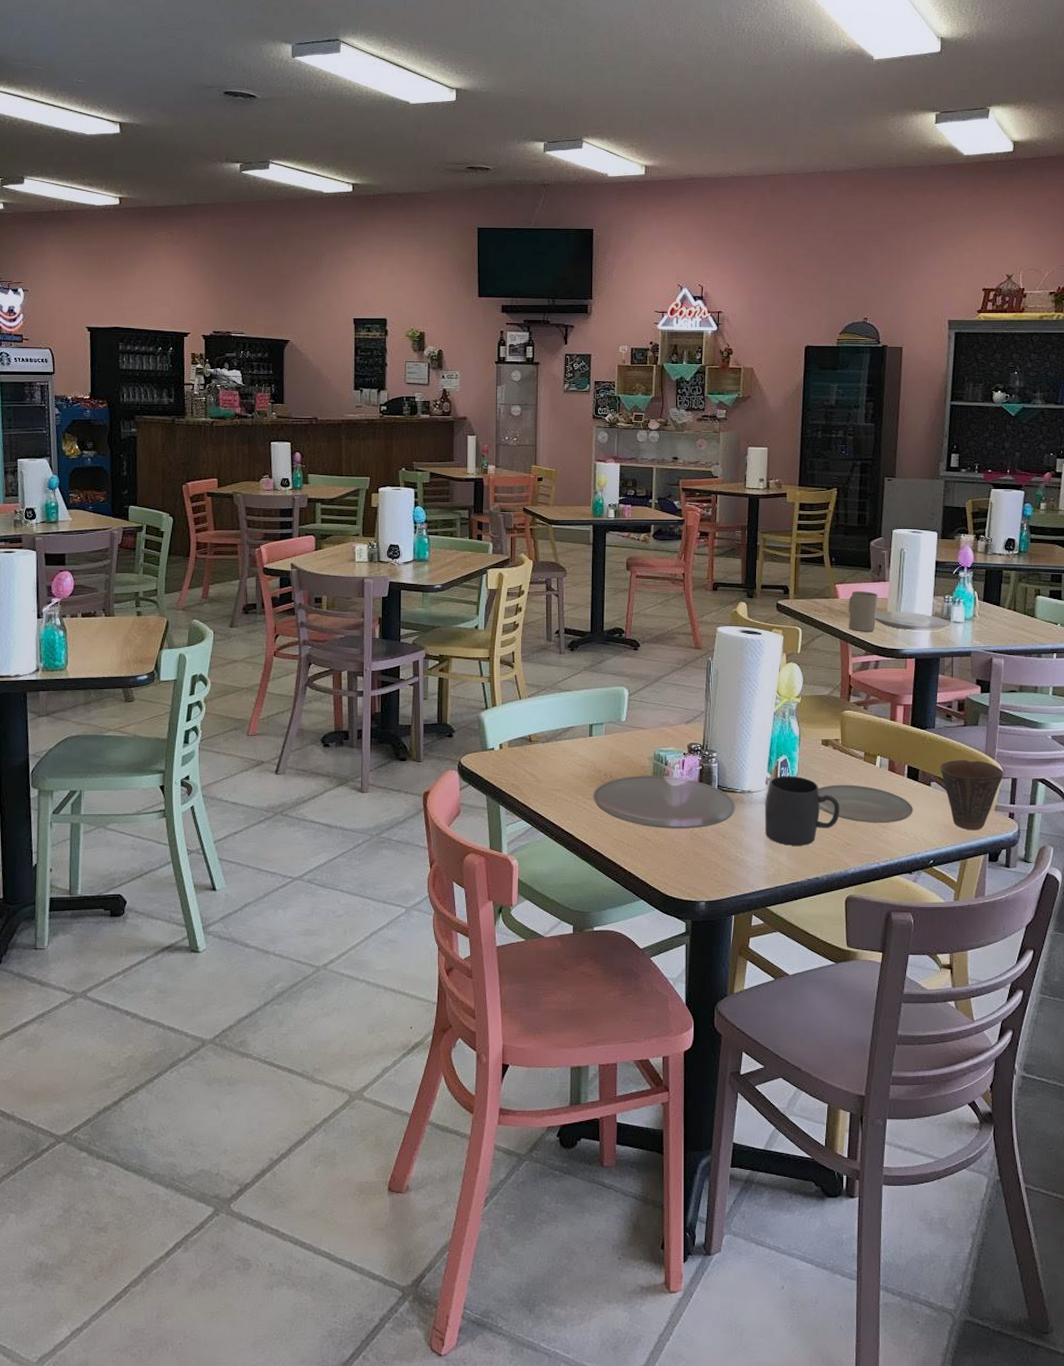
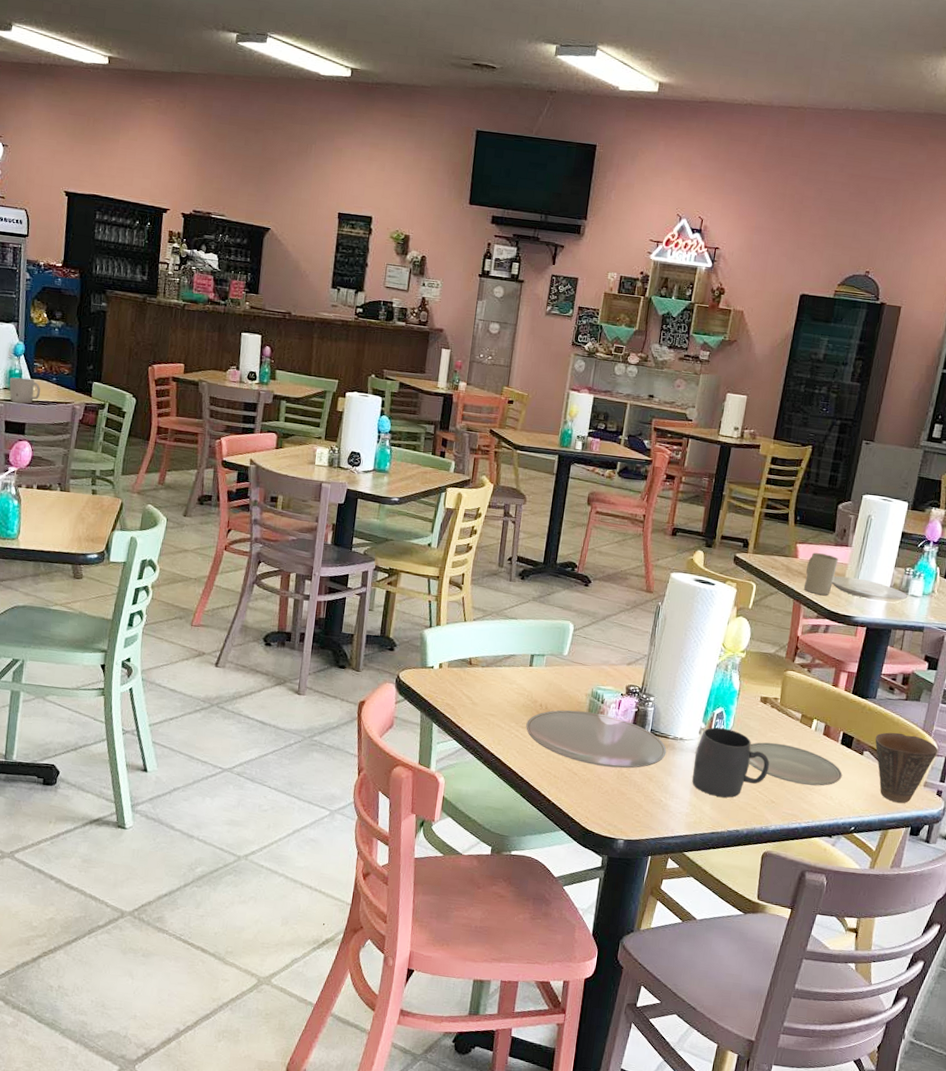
mug: none [46,510,78,535] -> present [9,377,41,404]

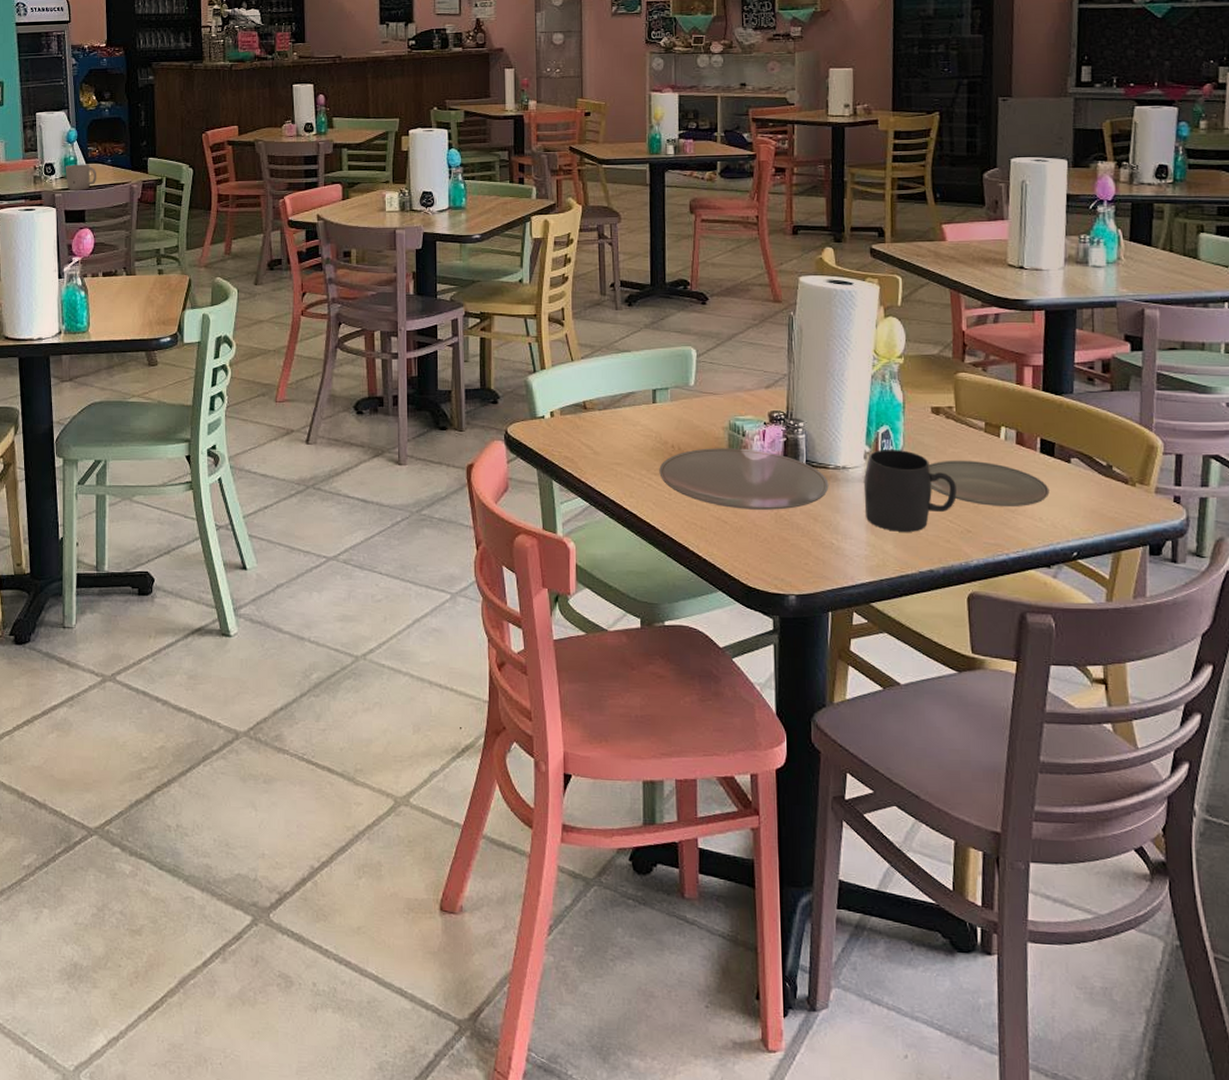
cup: present [803,552,838,596] -> none [958,232,995,280]
plate: present [831,575,907,603] -> none [992,254,1088,278]
cup: present [875,732,938,804] -> none [1082,431,1165,518]

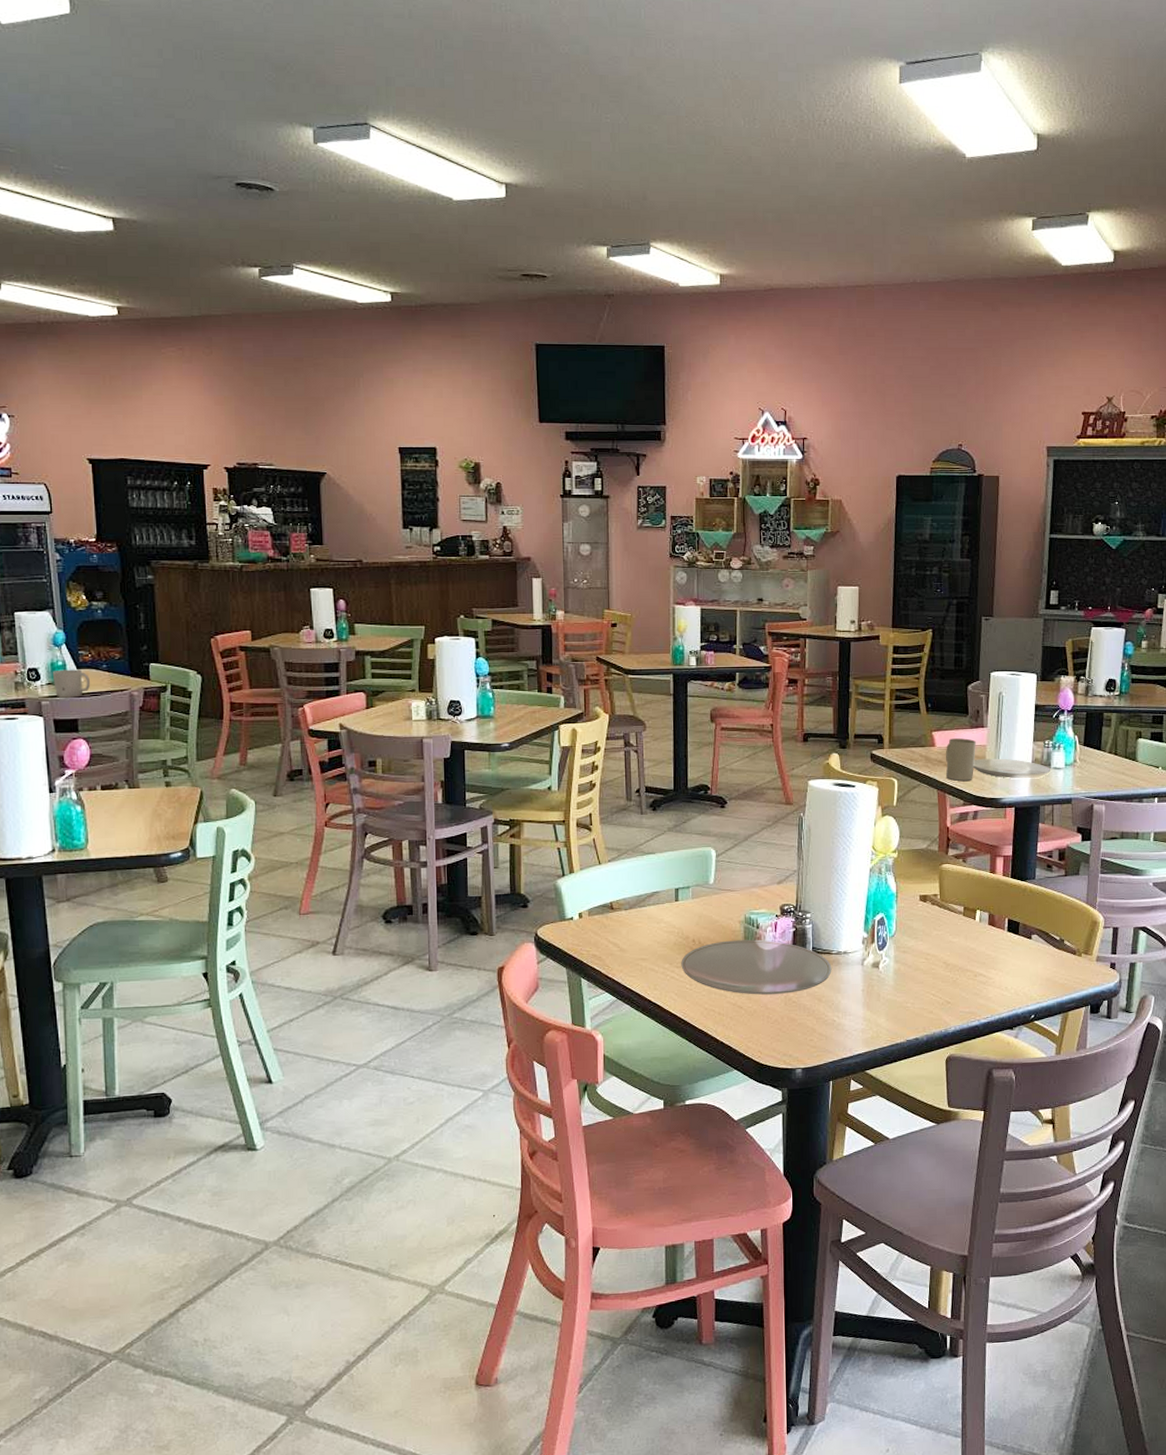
mug: present [863,448,957,532] -> none [861,934,939,1007]
plate: present [928,460,1050,506] -> none [916,940,1014,980]
cup: none [958,232,995,280] -> present [945,738,976,782]
plate: none [992,254,1088,278] -> present [973,758,1050,779]

